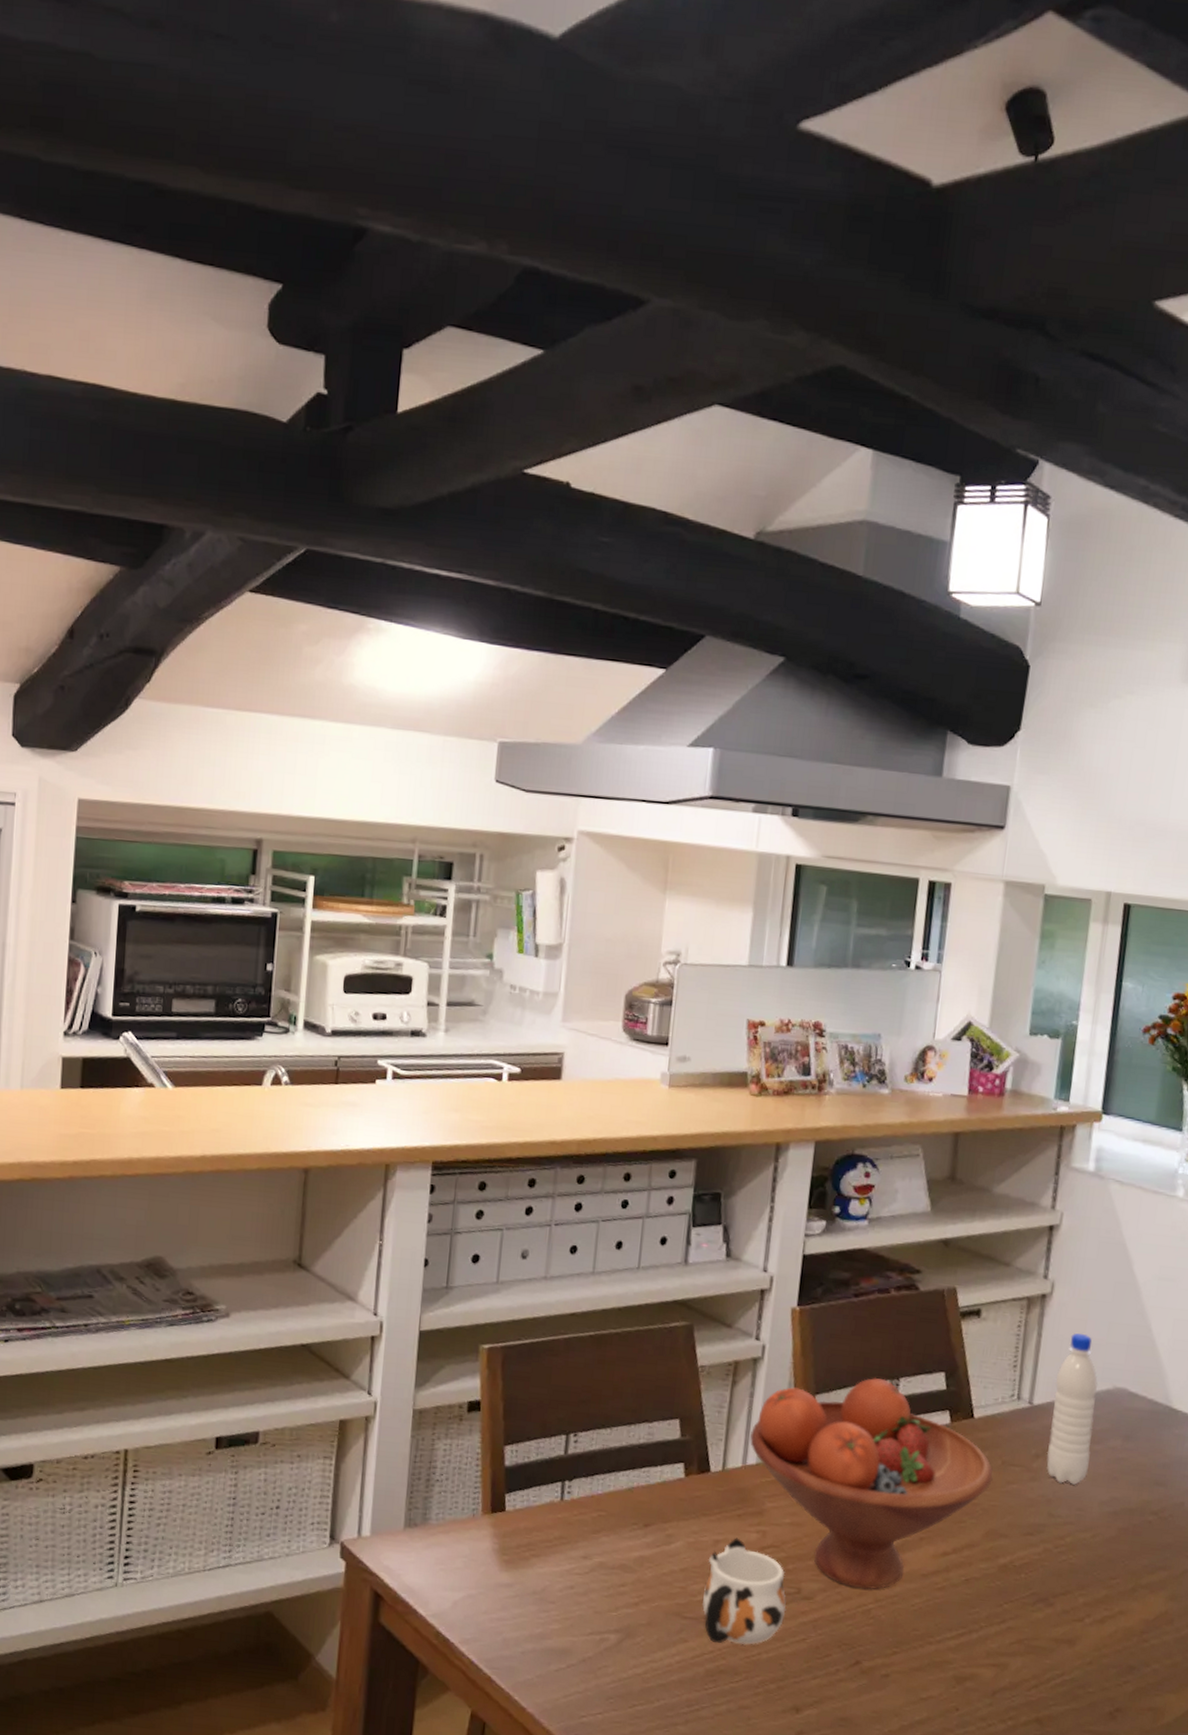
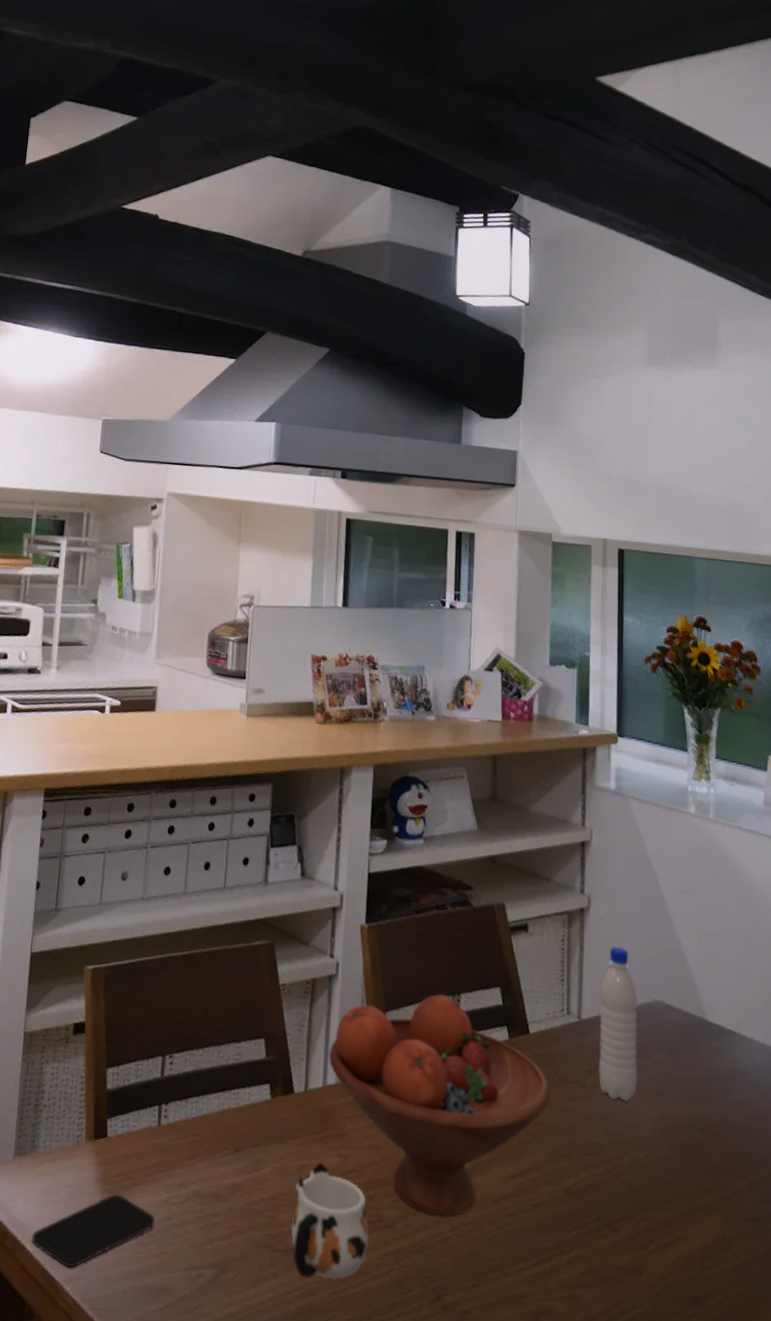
smartphone: none [424,1564,556,1631] -> present [31,1194,155,1268]

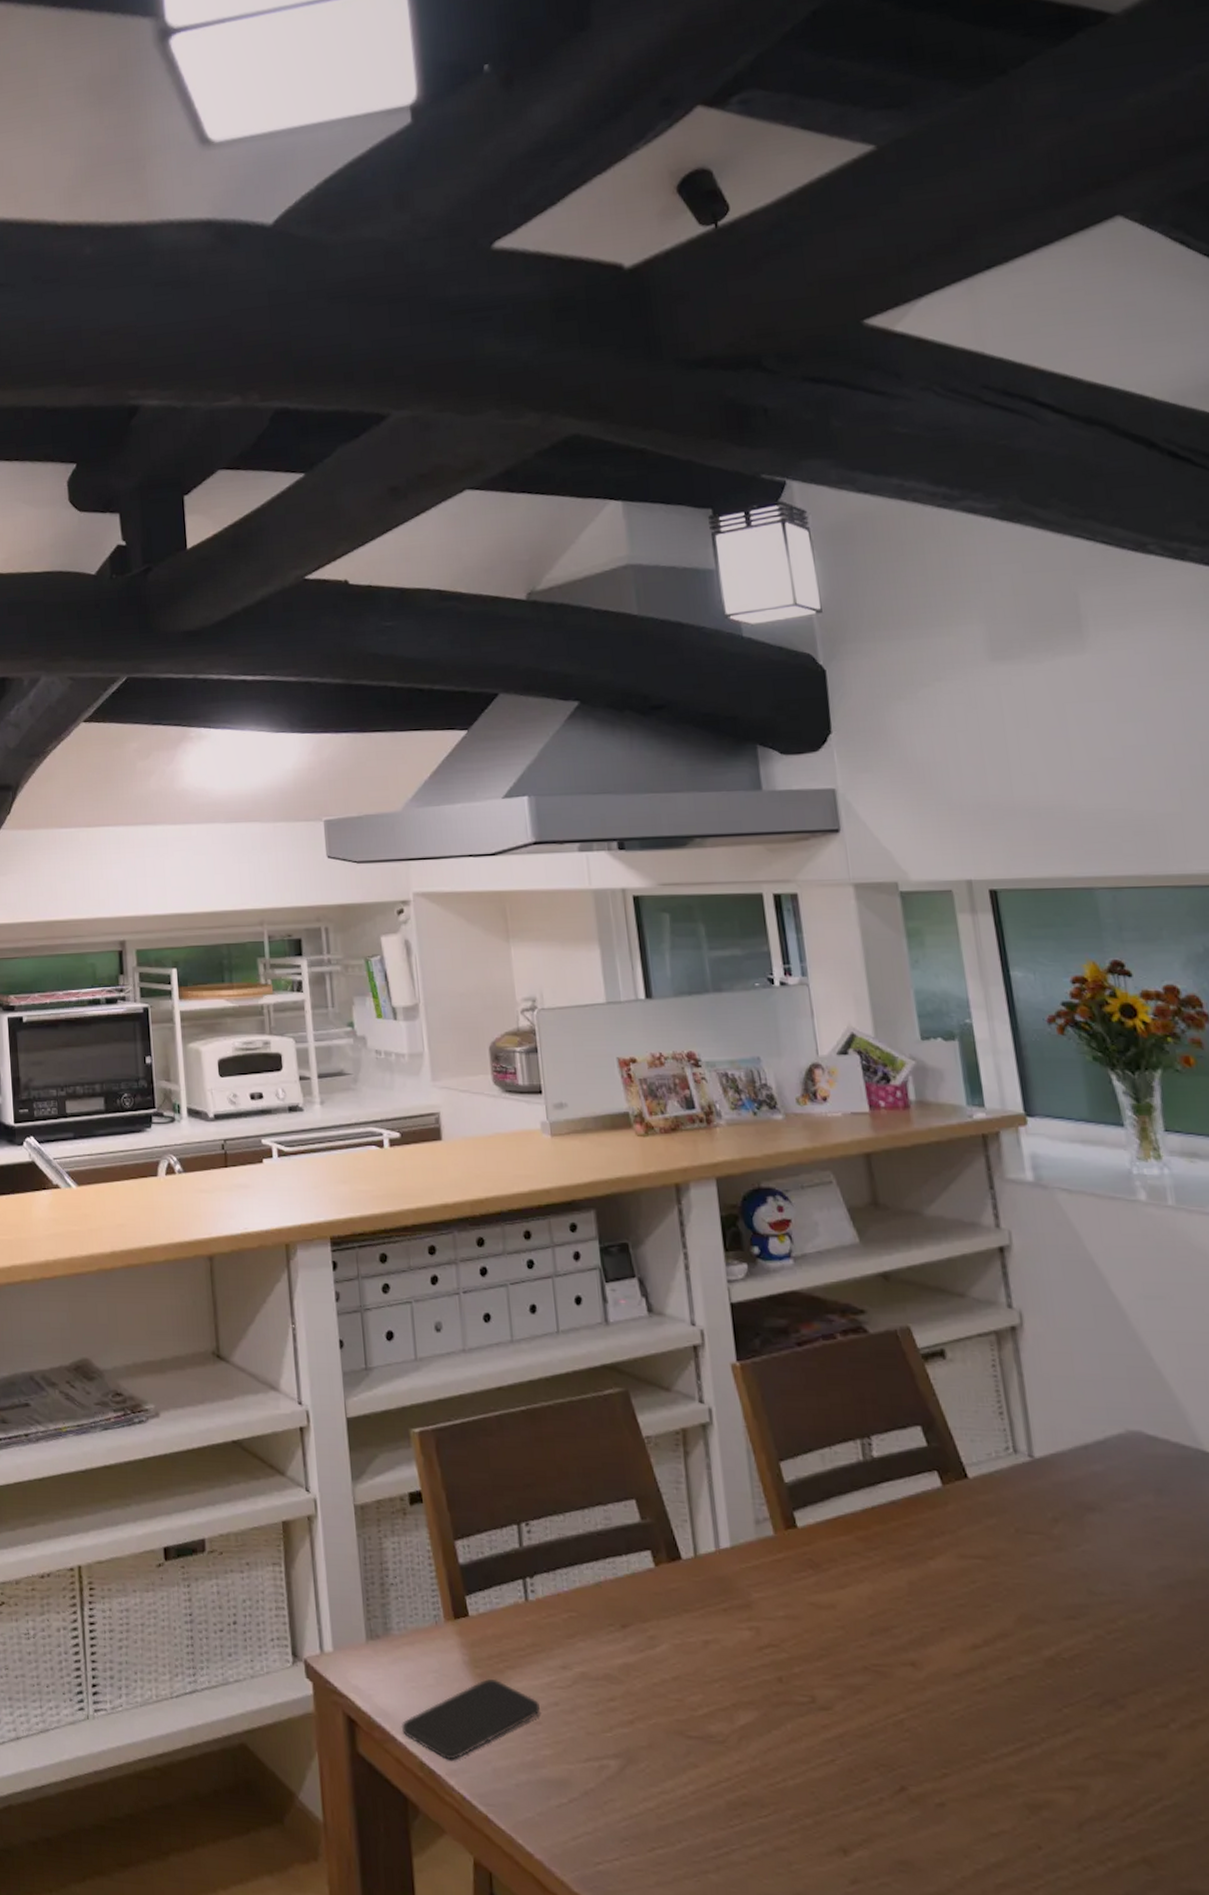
mug: present [291,1162,370,1279] -> none [700,1637,804,1769]
fruit bowl: present [329,993,551,1217] -> none [717,1437,1010,1696]
water bottle: present [598,947,638,1102] -> none [1053,1369,1124,1553]

